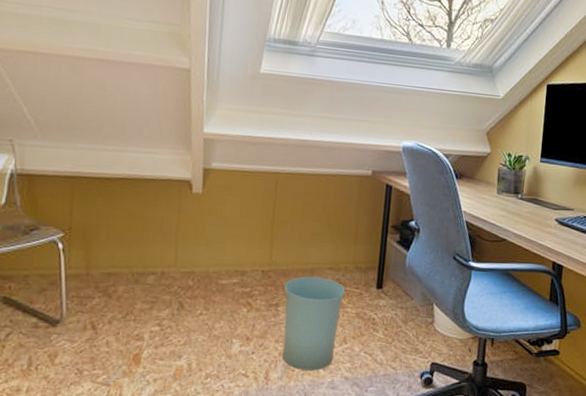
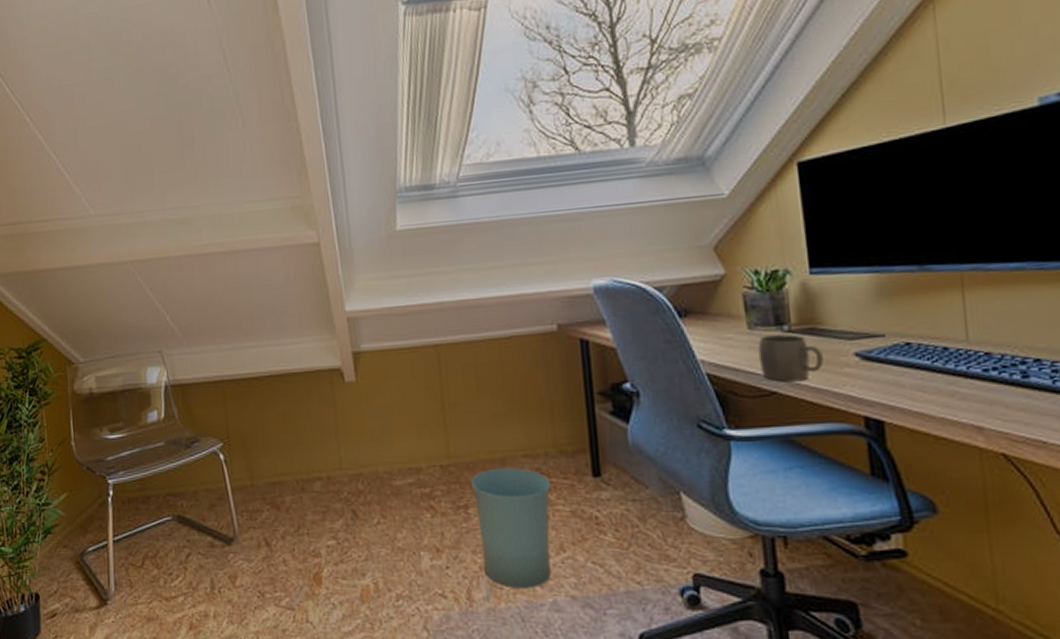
mug: none [499,200,538,234] -> present [757,334,824,382]

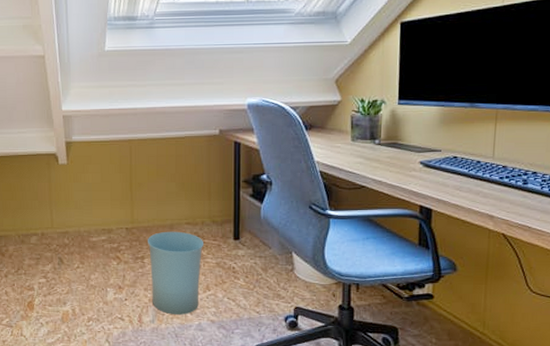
mug: present [757,334,824,382] -> none [356,146,399,180]

